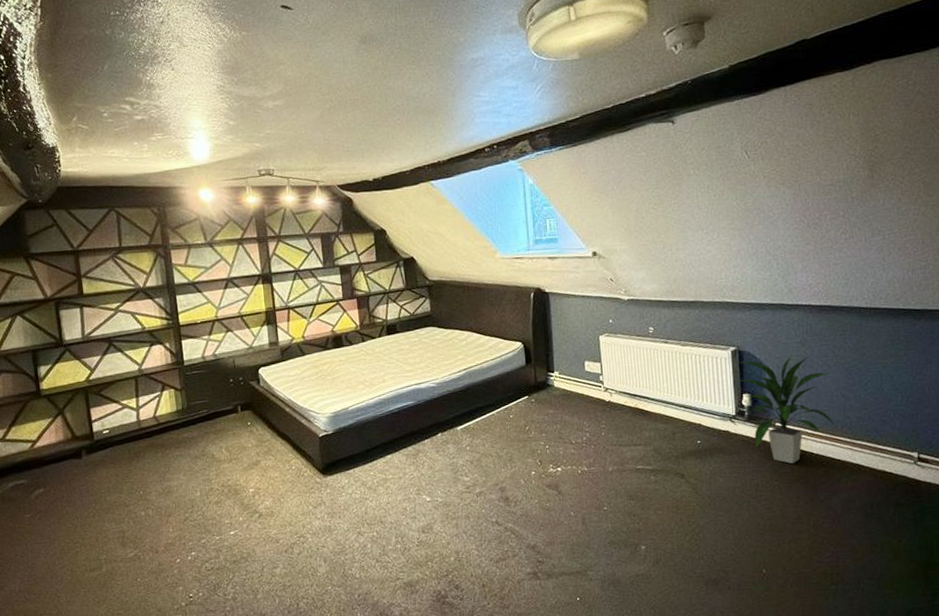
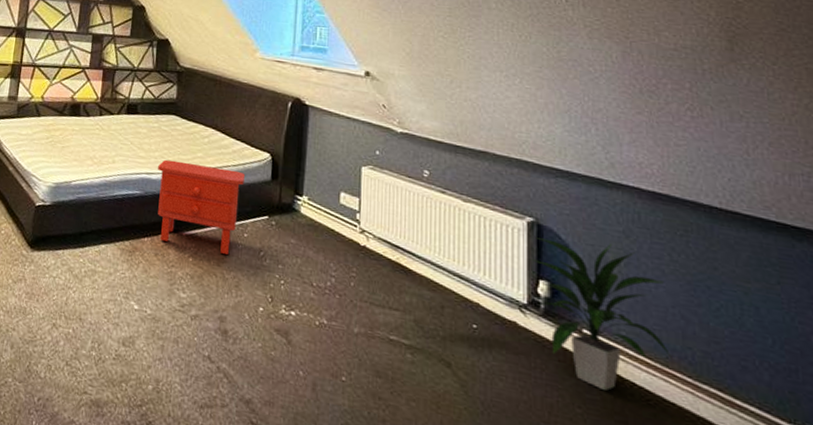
nightstand: none [425,363,503,439] -> present [158,159,245,254]

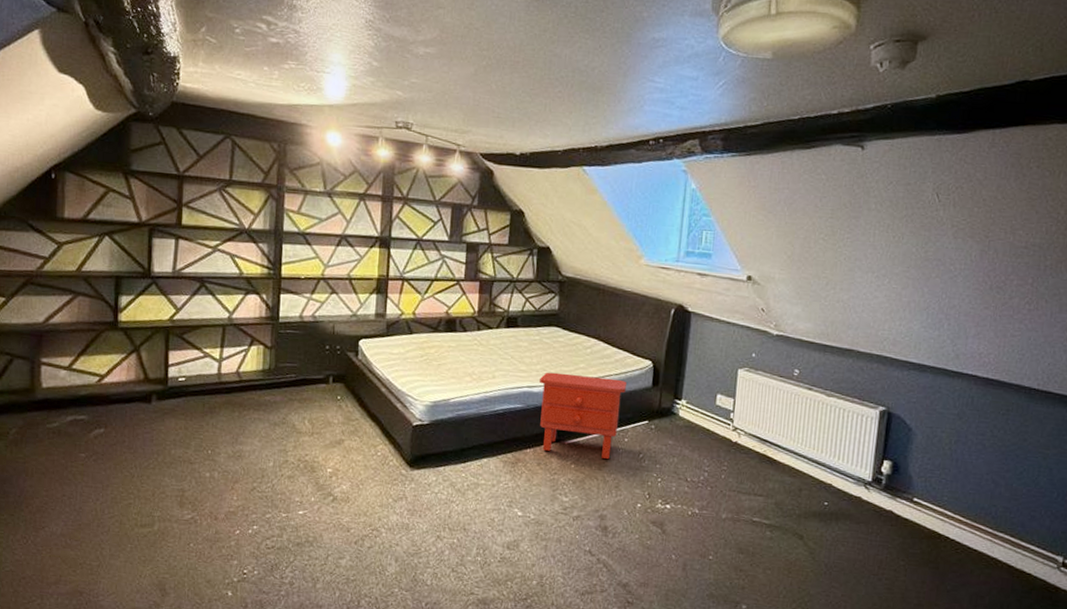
indoor plant: present [529,237,672,391] -> none [878,424,983,545]

